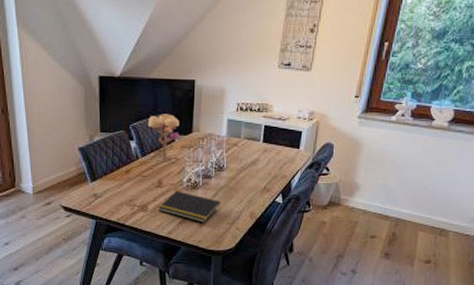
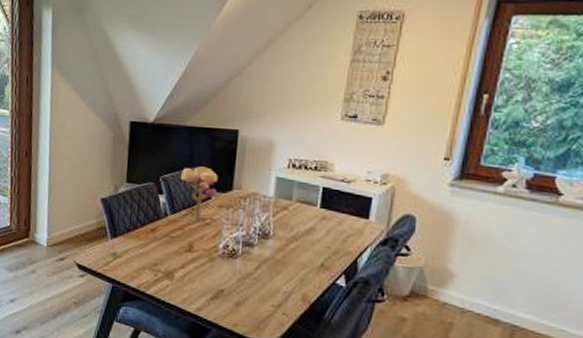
notepad: present [158,191,221,223] -> none [186,258,264,302]

